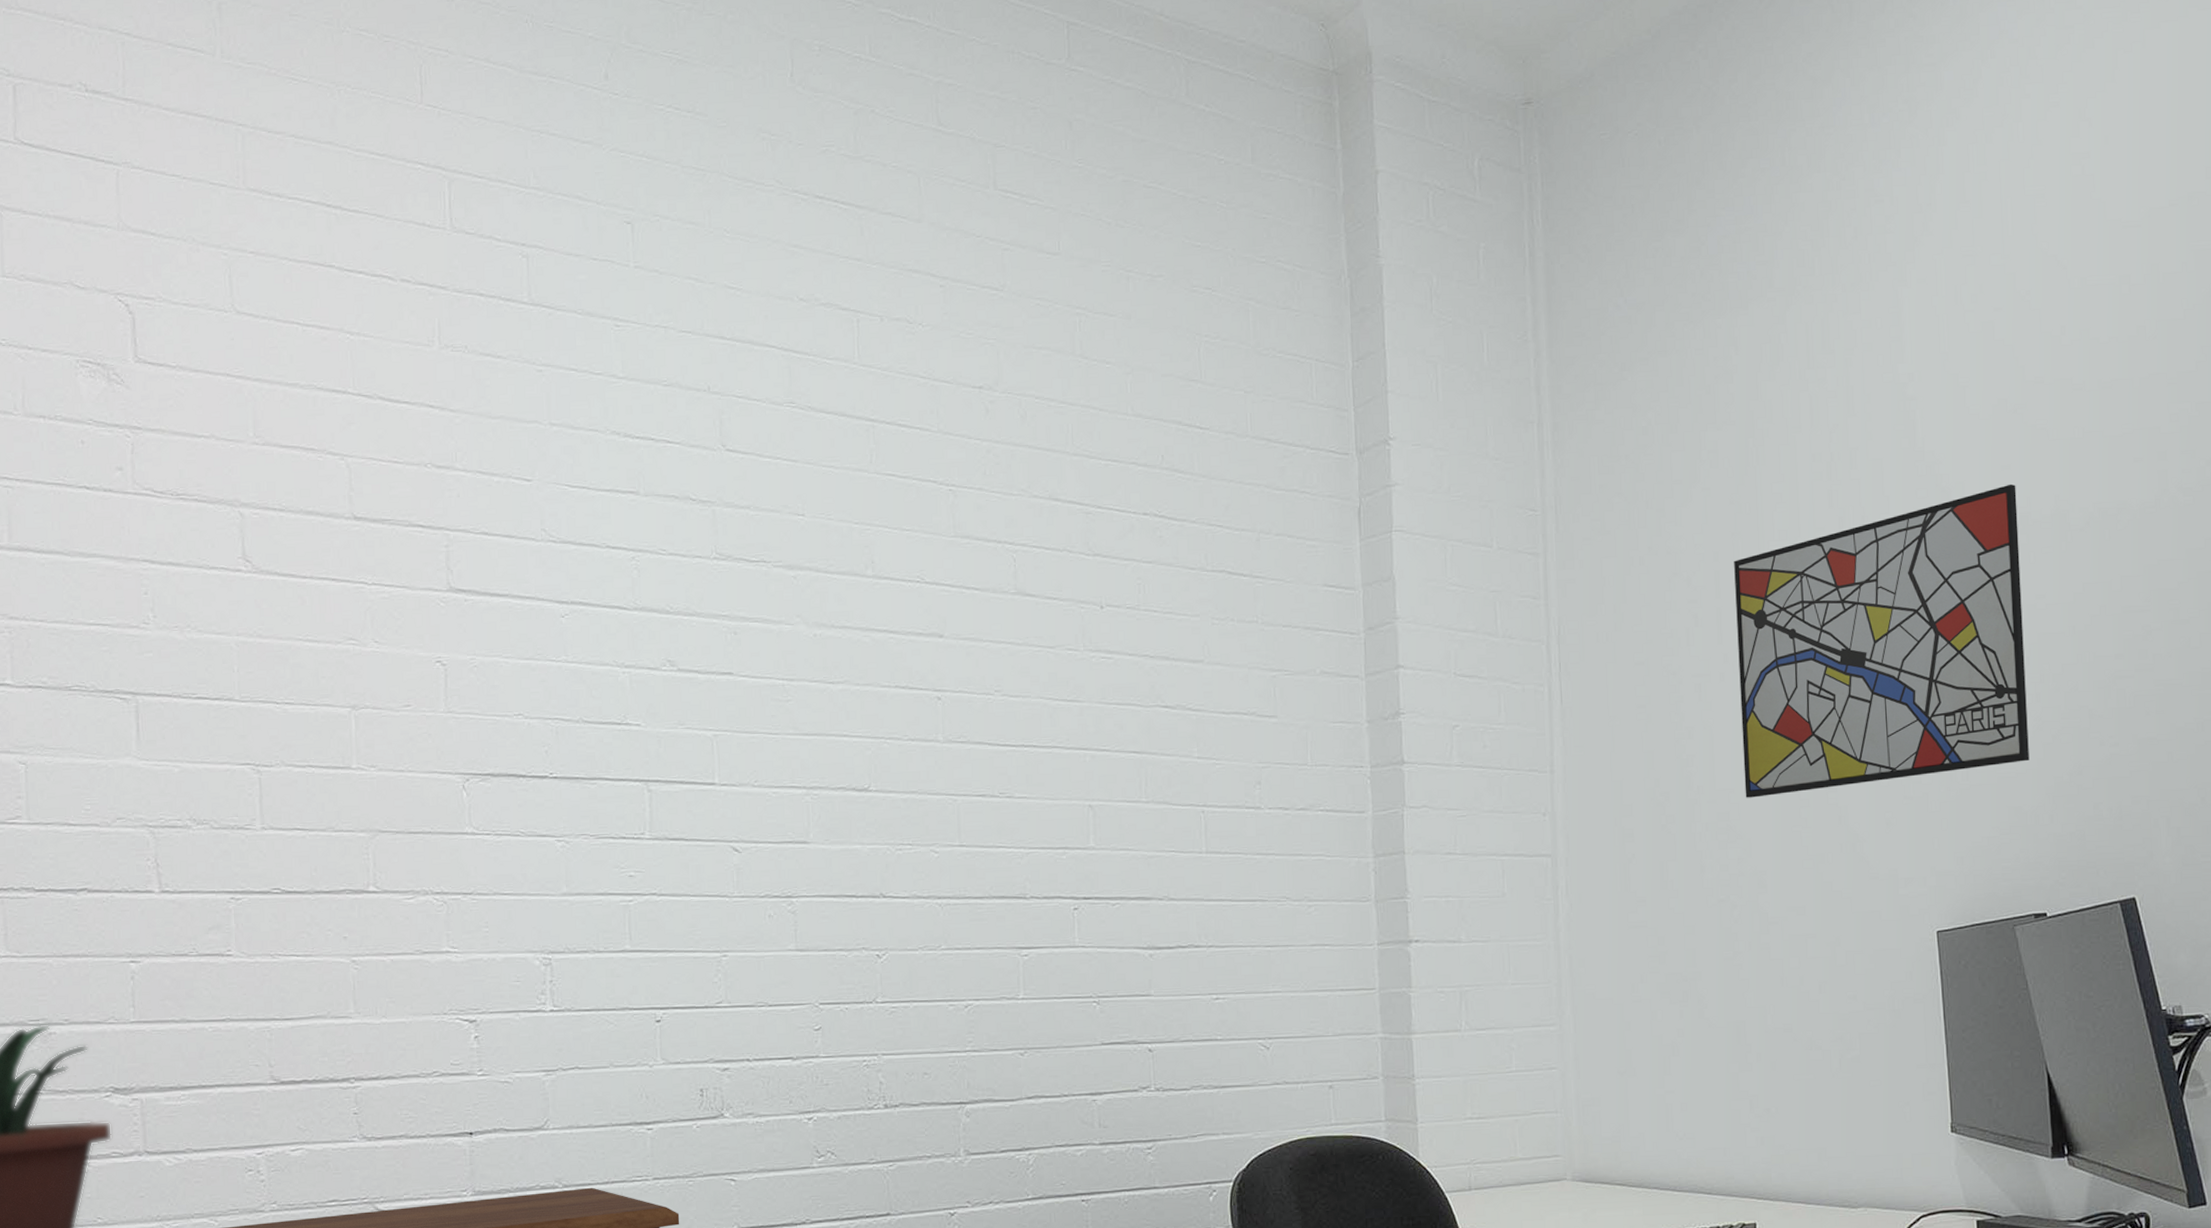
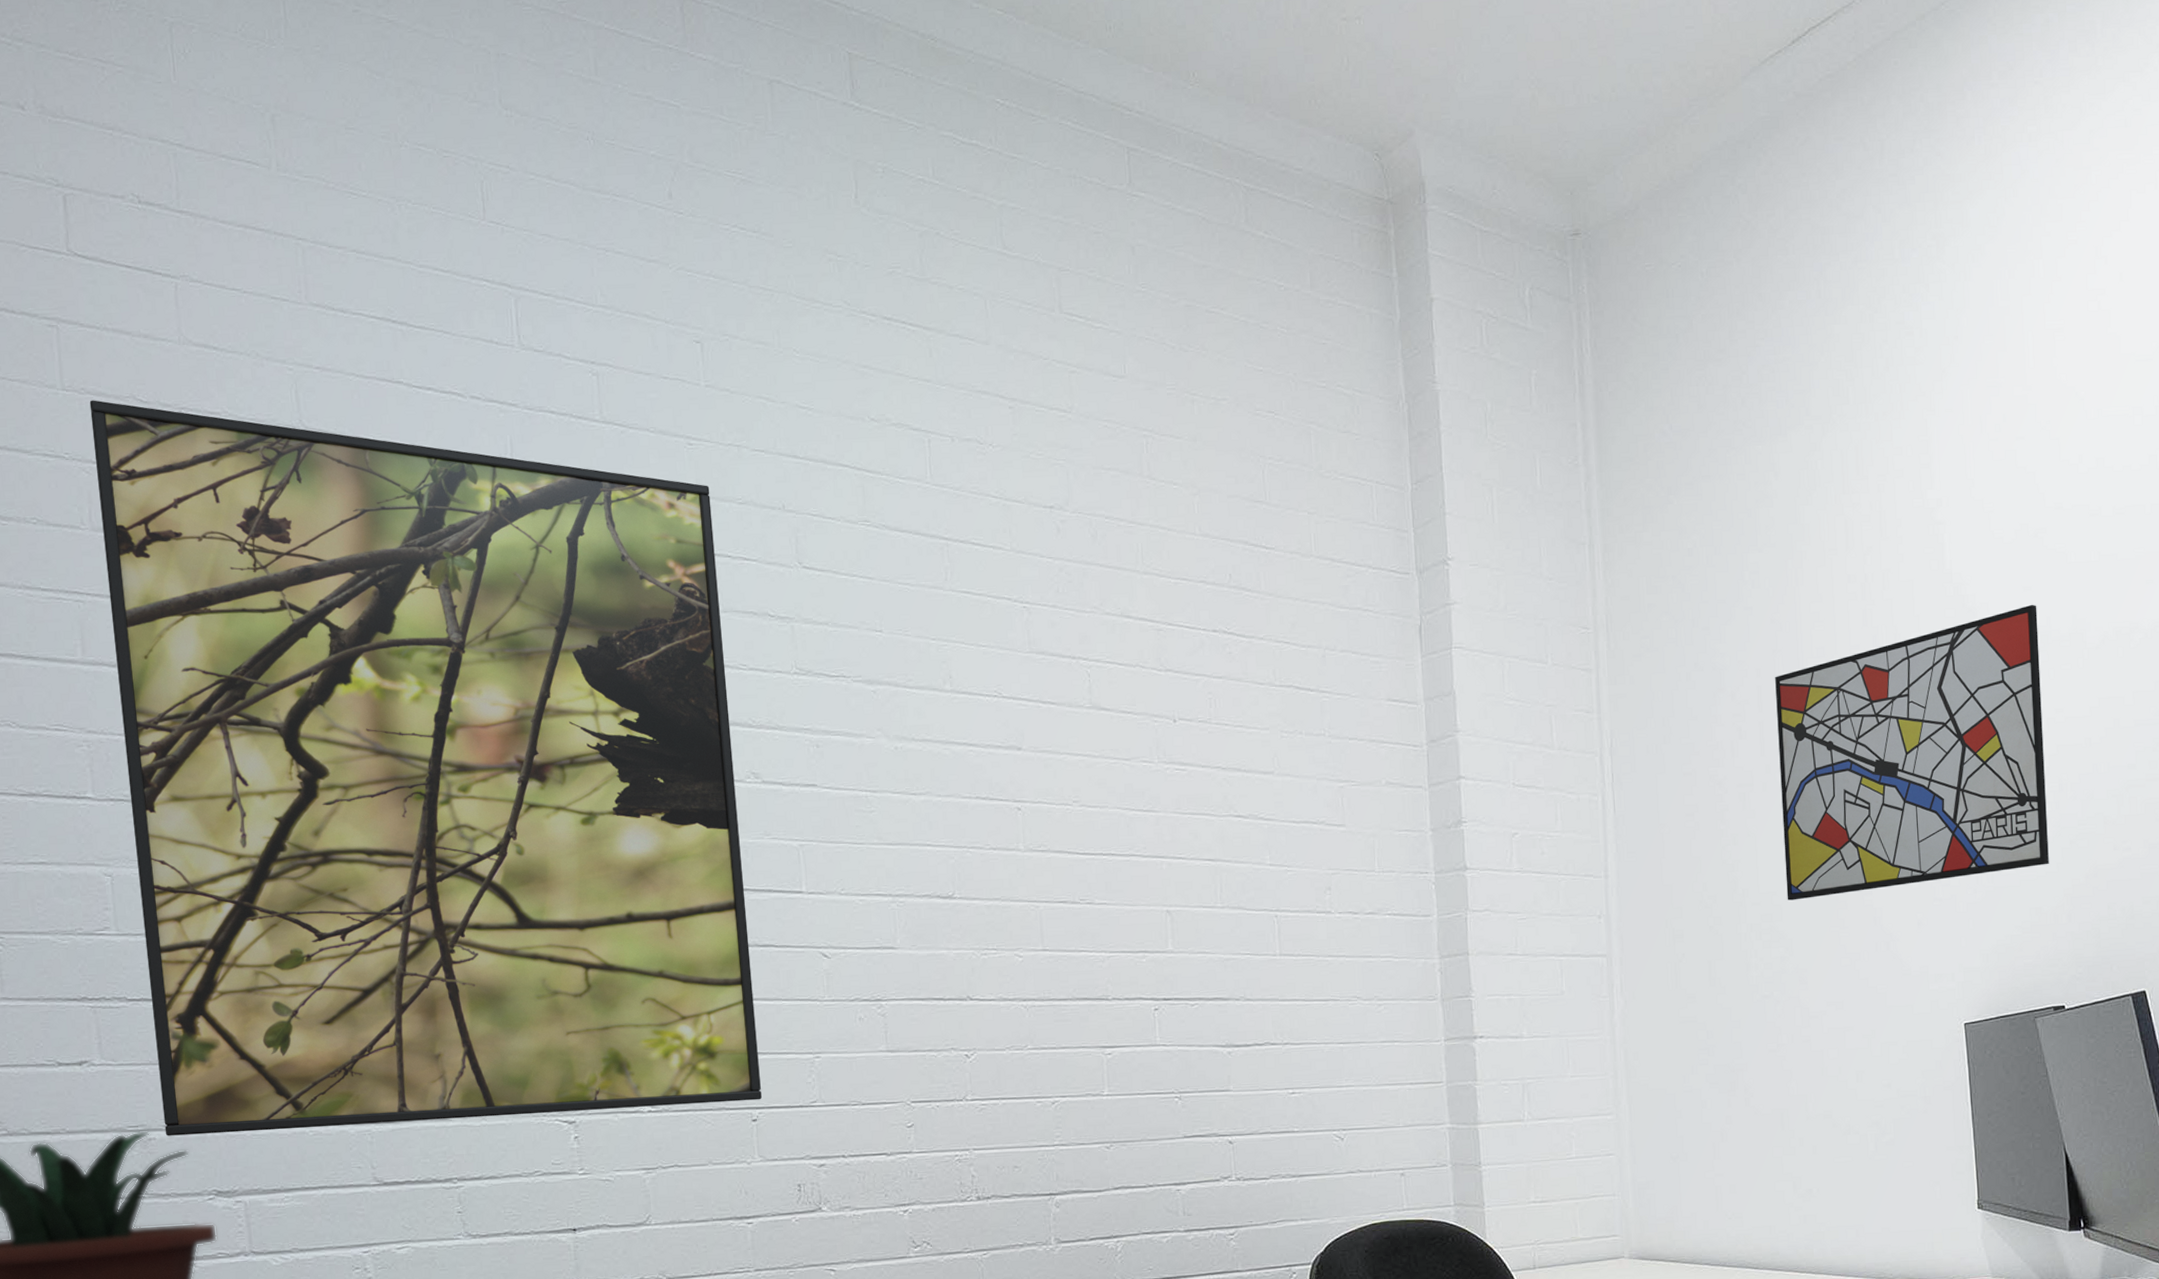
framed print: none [28,286,666,1031] -> present [89,400,762,1136]

